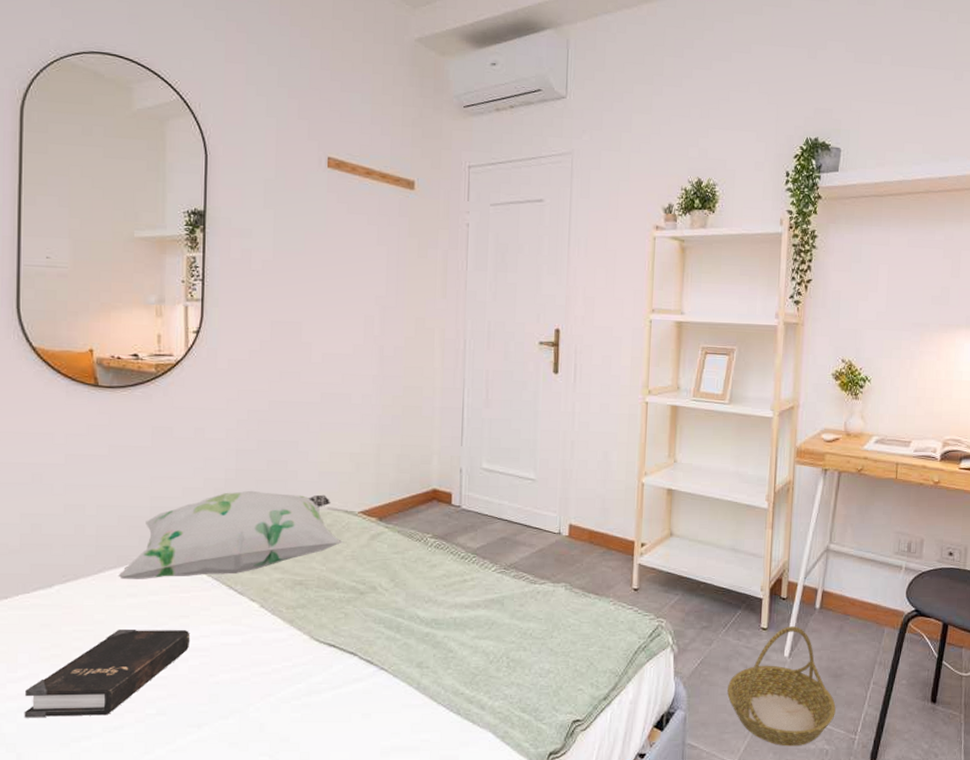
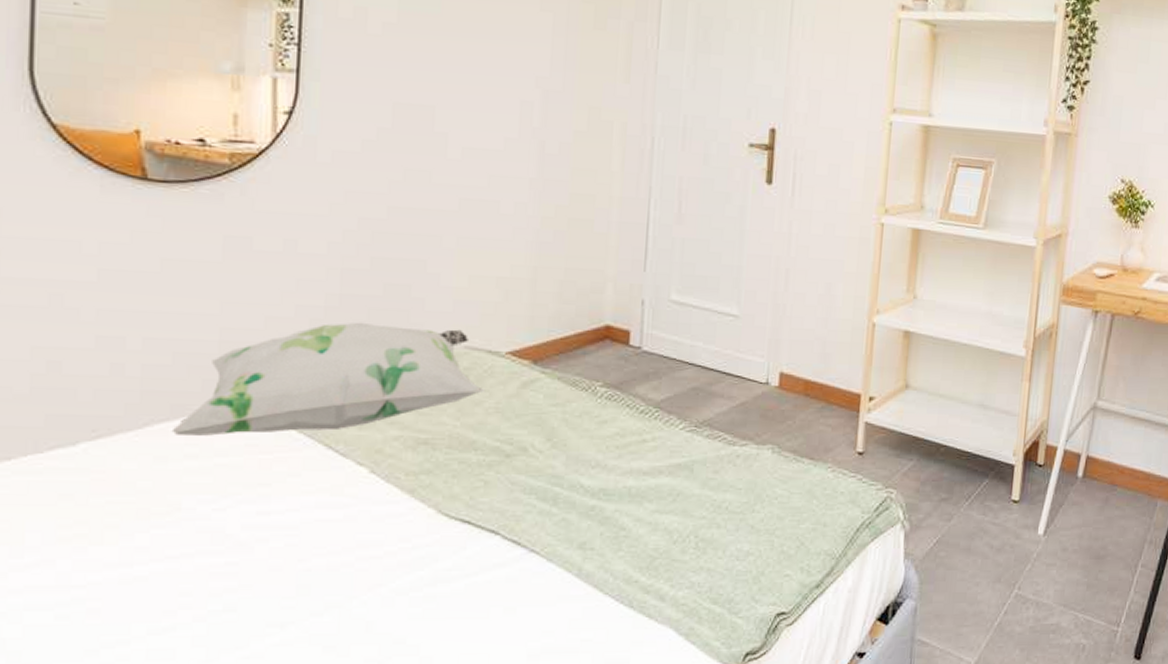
hardback book: present [24,630,191,718] -> none [33,501,273,618]
basket: present [727,626,836,746] -> none [968,498,1097,641]

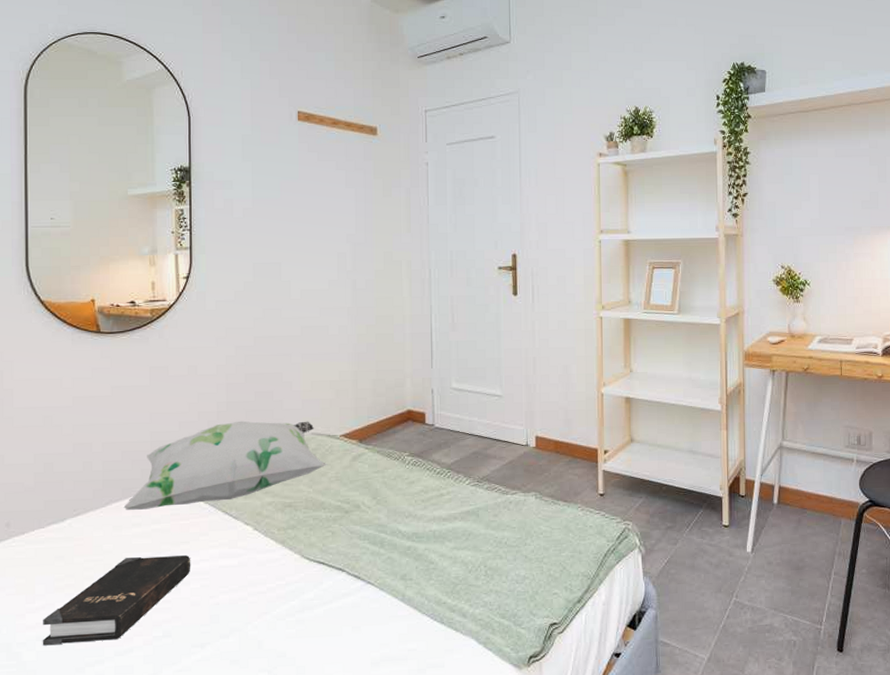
hardback book: none [33,501,273,618] -> present [42,555,191,646]

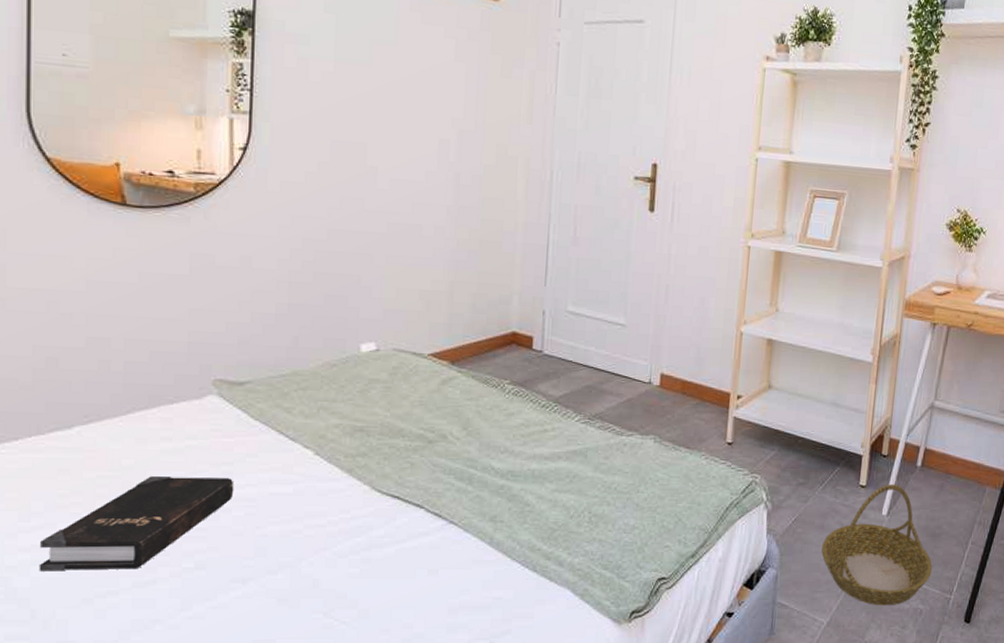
decorative pillow: present [123,421,327,510] -> none [149,327,410,422]
basket: none [695,522,800,639] -> present [821,484,932,606]

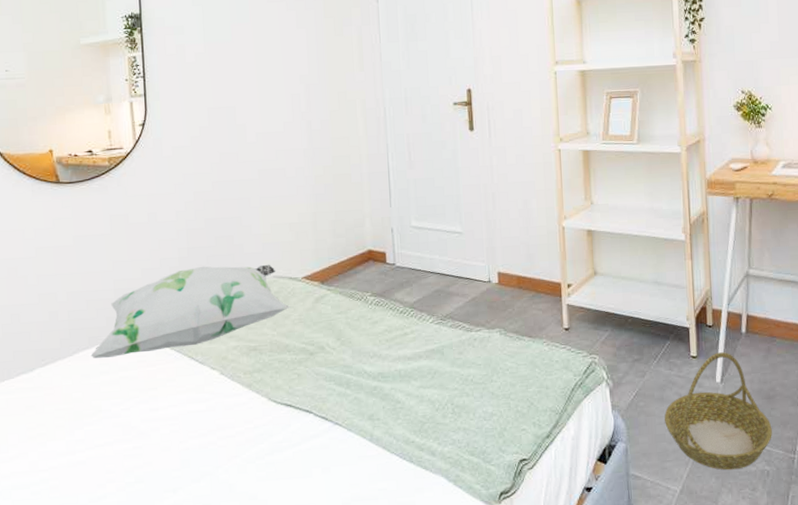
hardback book: present [39,476,234,572] -> none [17,401,160,495]
decorative pillow: none [149,327,410,422] -> present [90,264,290,358]

